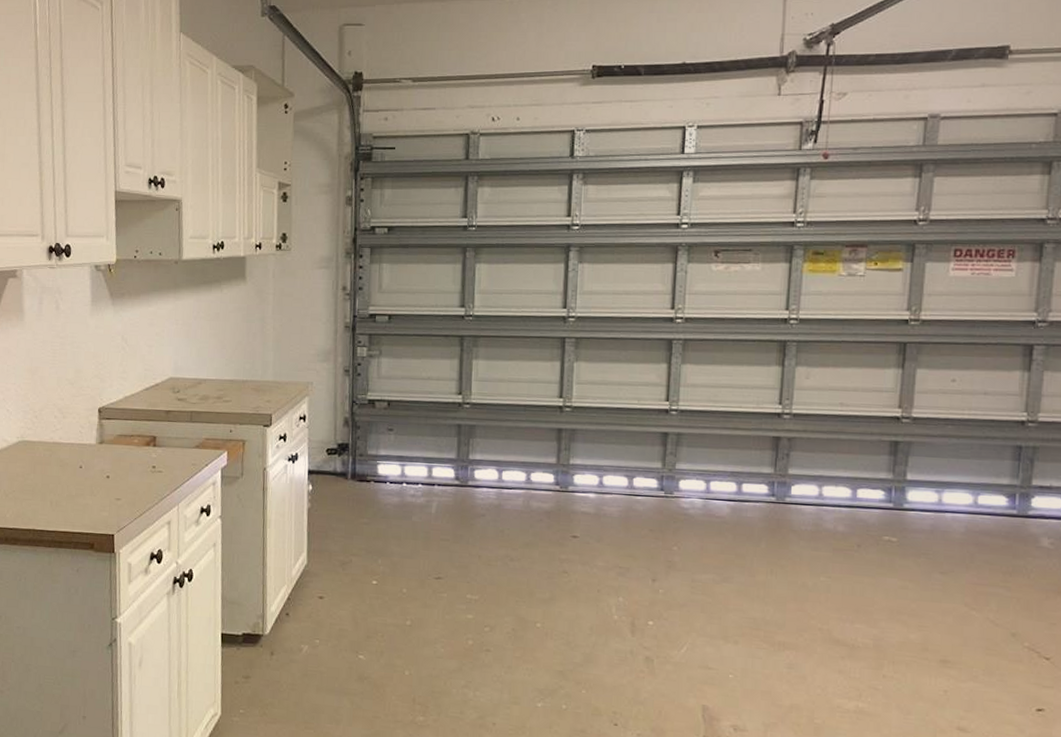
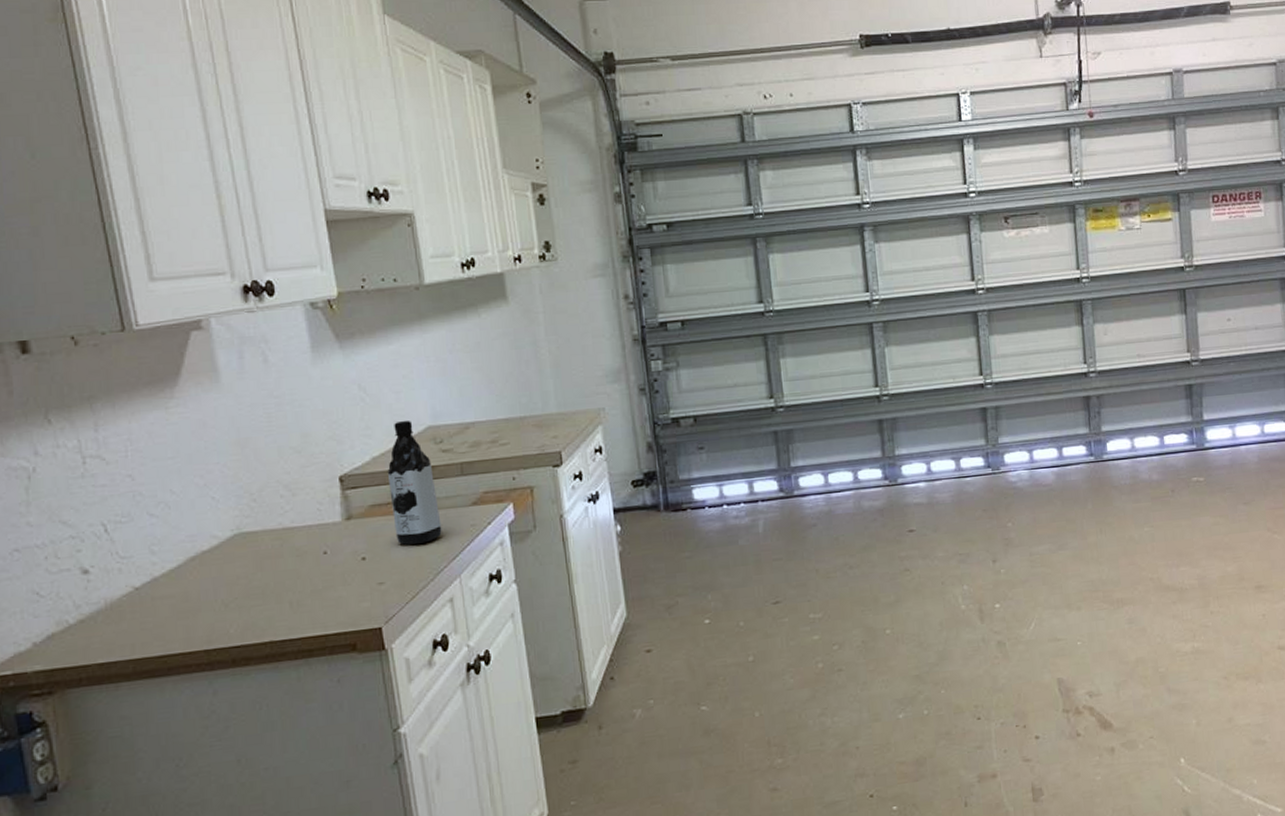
water bottle: none [134,369,170,473] -> present [387,420,442,545]

